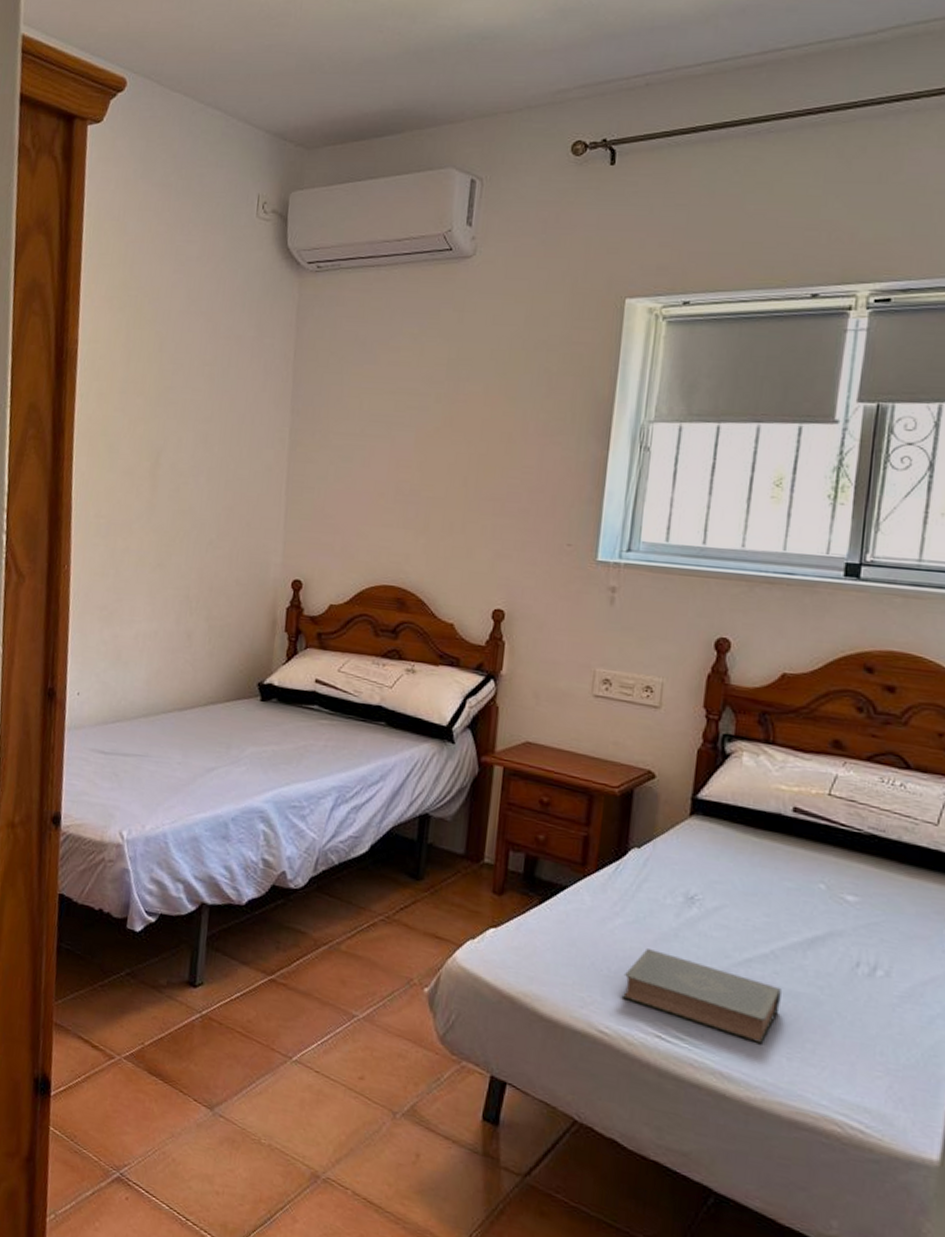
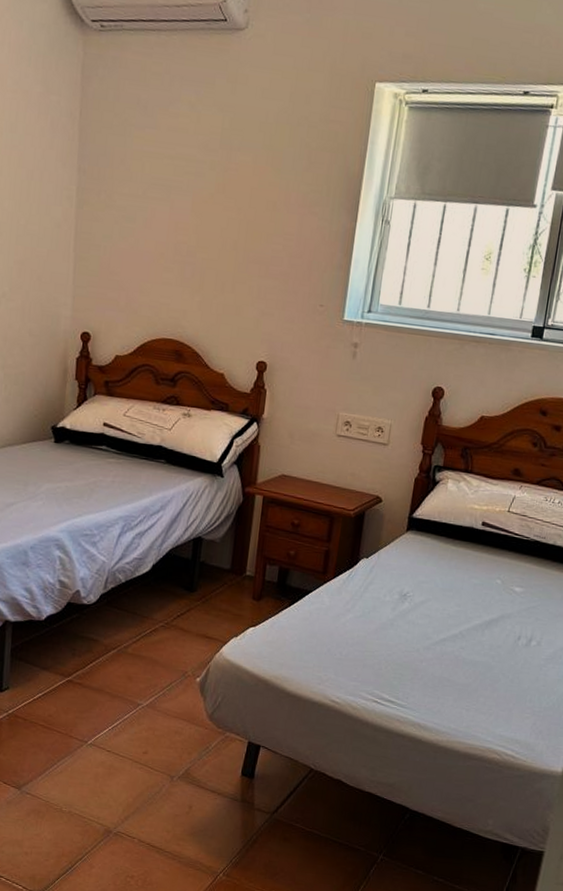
book: present [621,949,782,1043] -> none [349,636,465,700]

